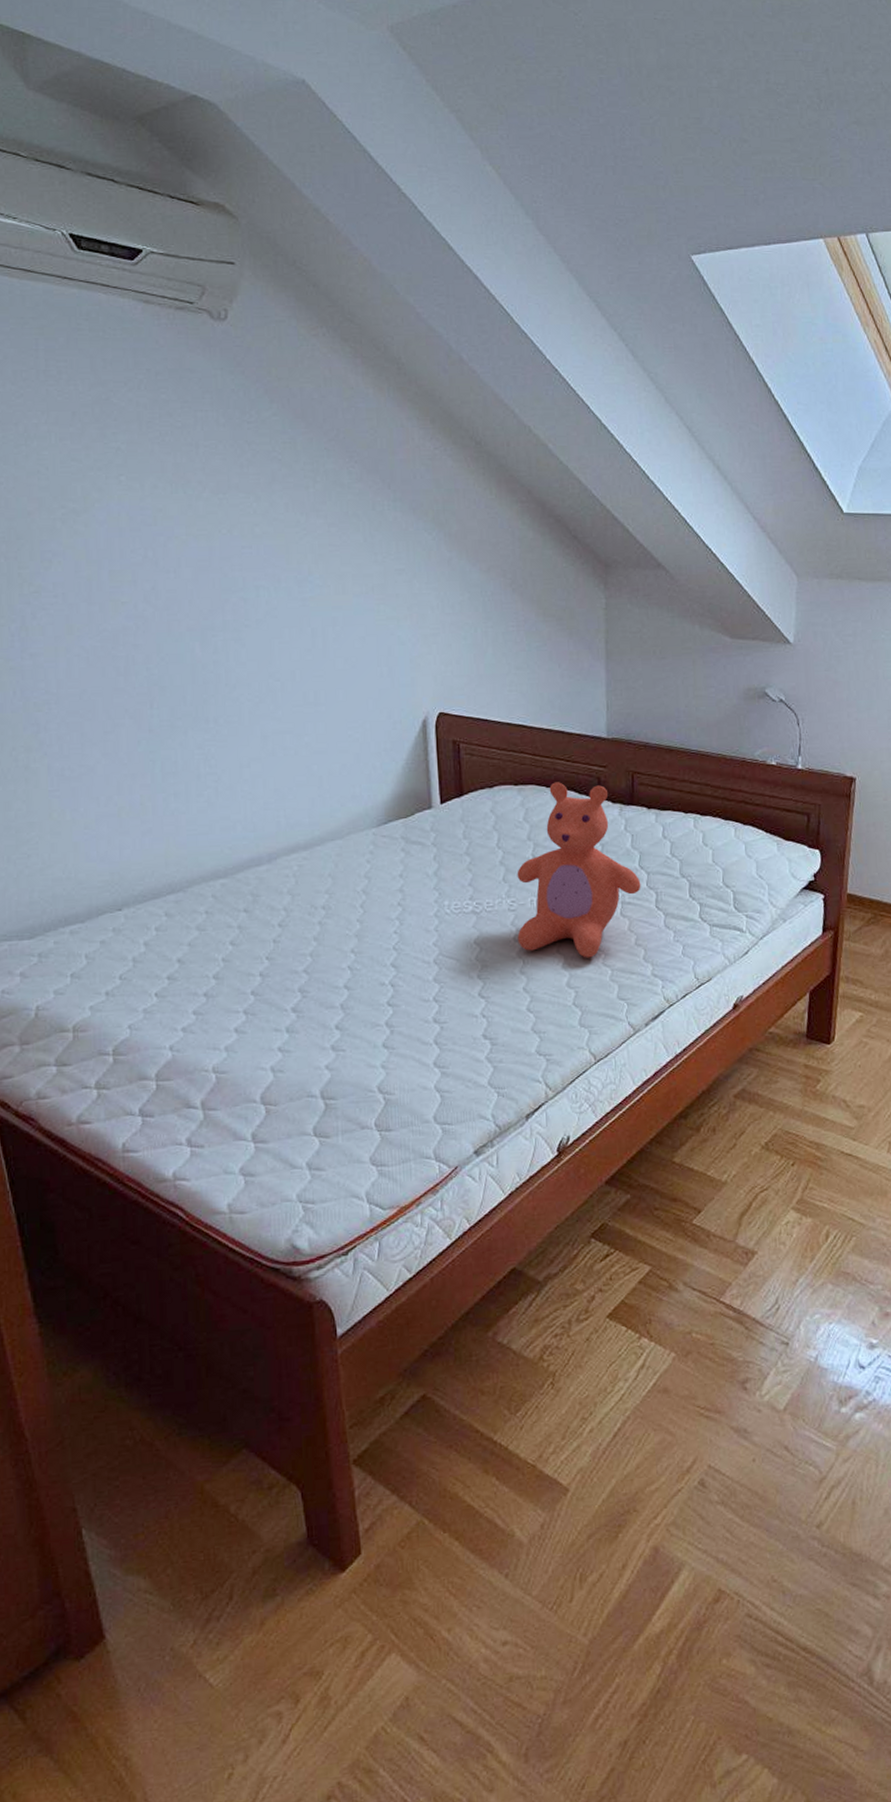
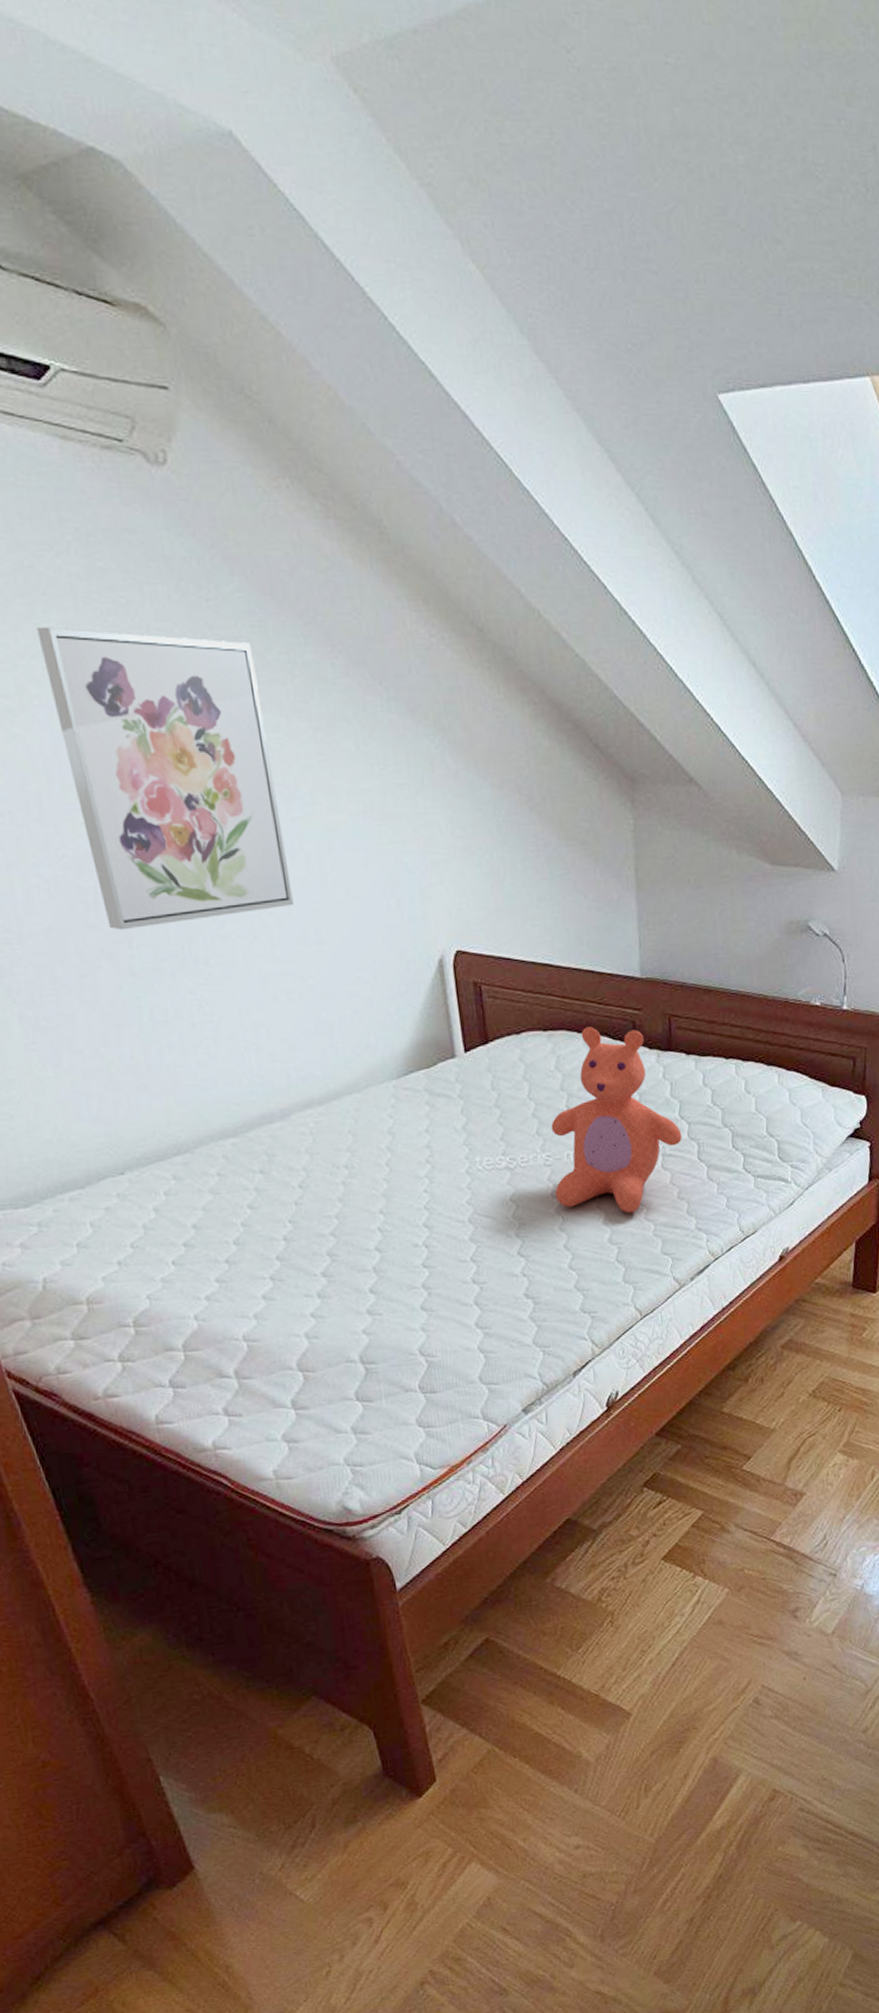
wall art: none [105,445,298,693] -> present [36,626,294,931]

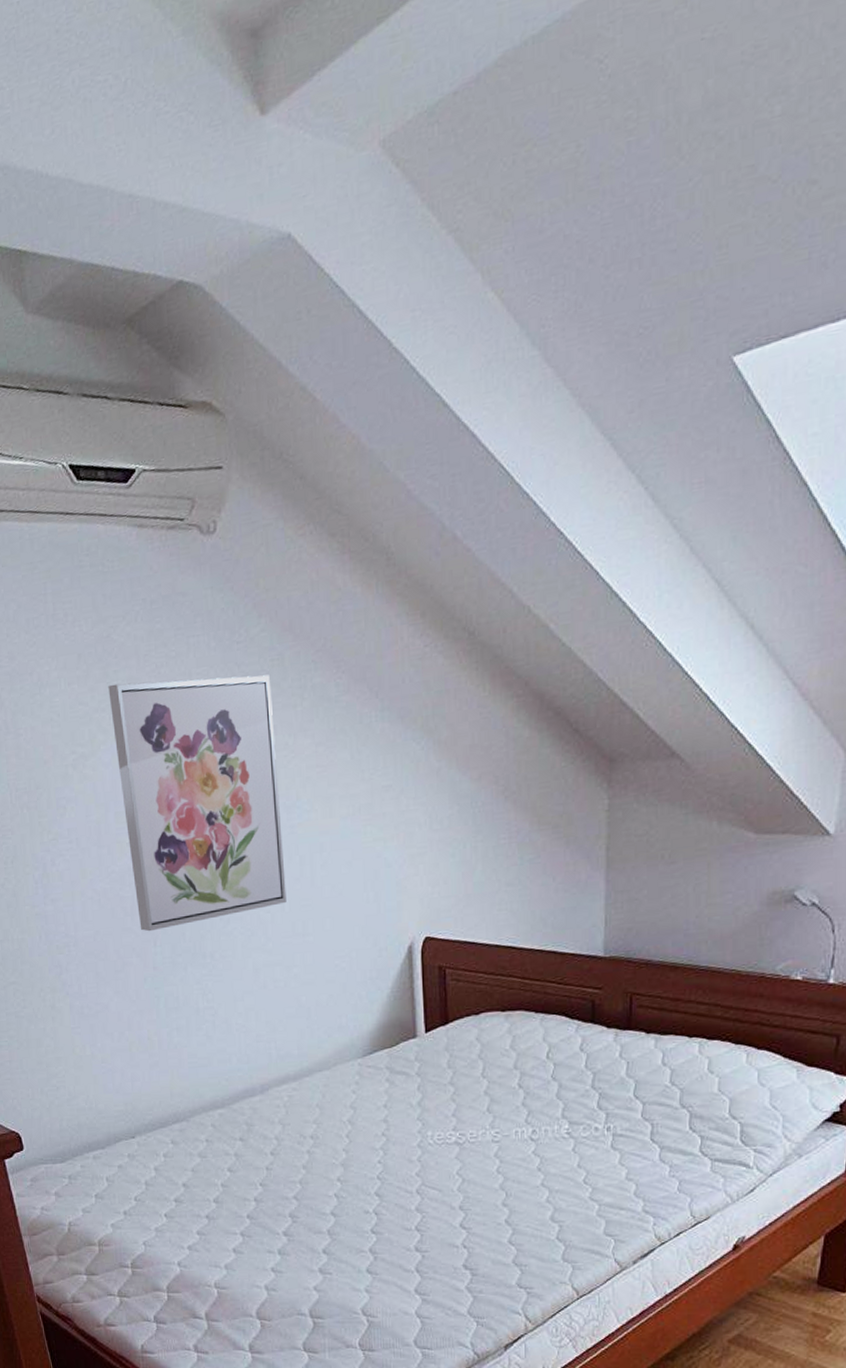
teddy bear: present [551,1027,682,1213] -> none [501,1006,635,1192]

